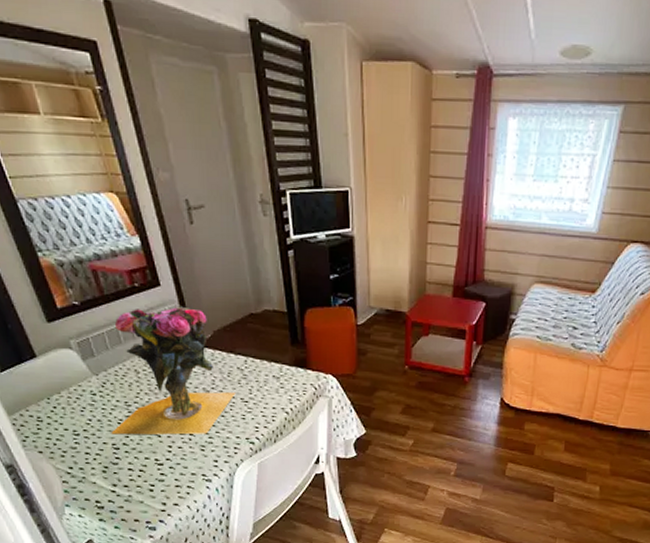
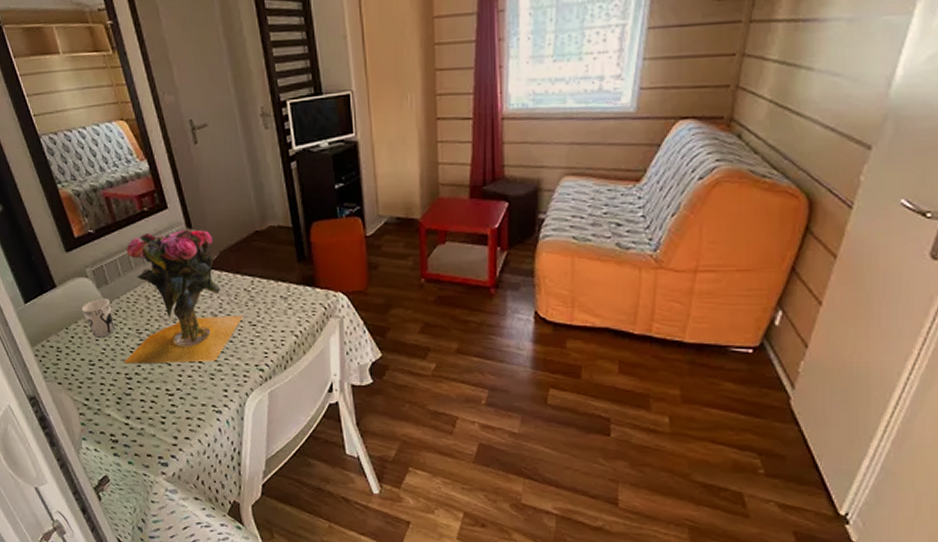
cup: none [65,371,102,409] -> present [82,299,115,338]

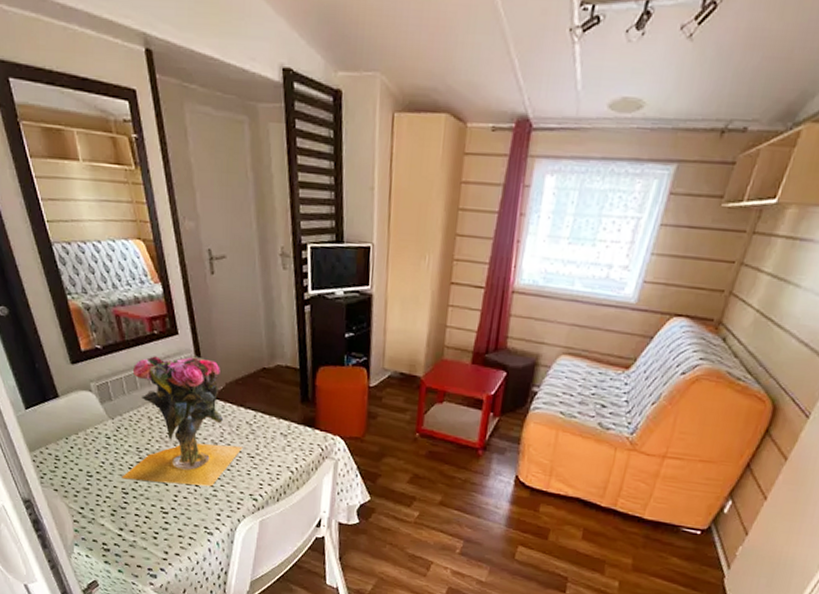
cup: present [82,299,115,338] -> none [84,413,115,452]

